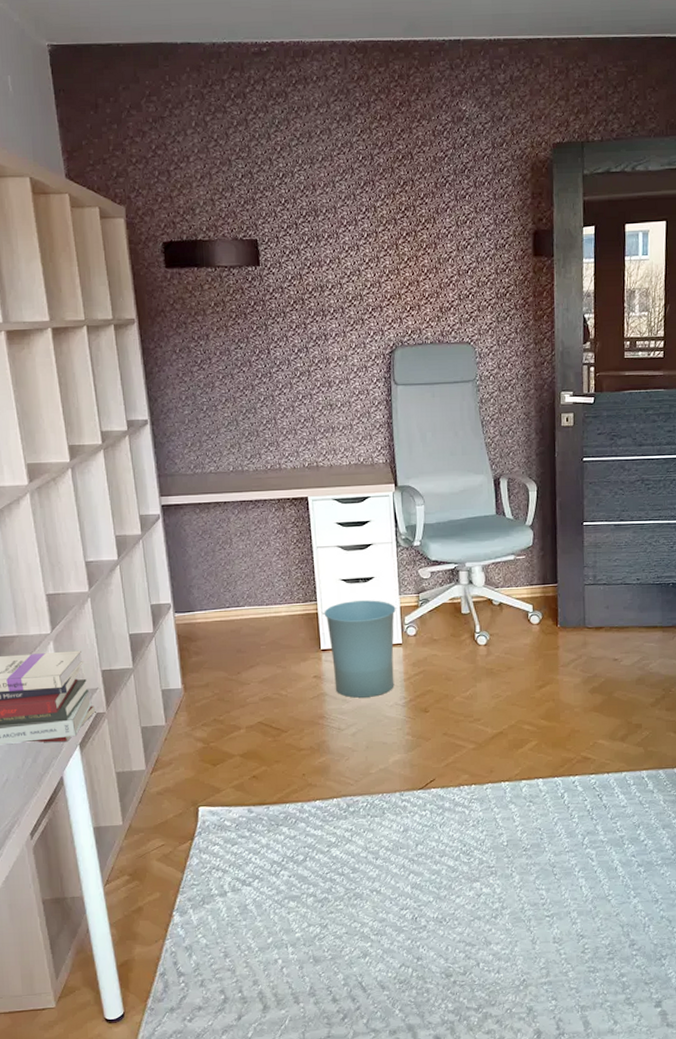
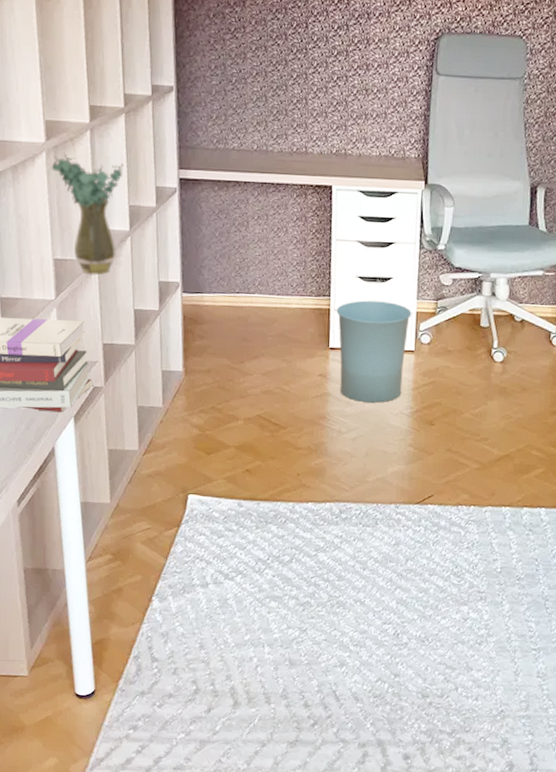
vase: none [36,493,107,606] -> present [51,153,124,276]

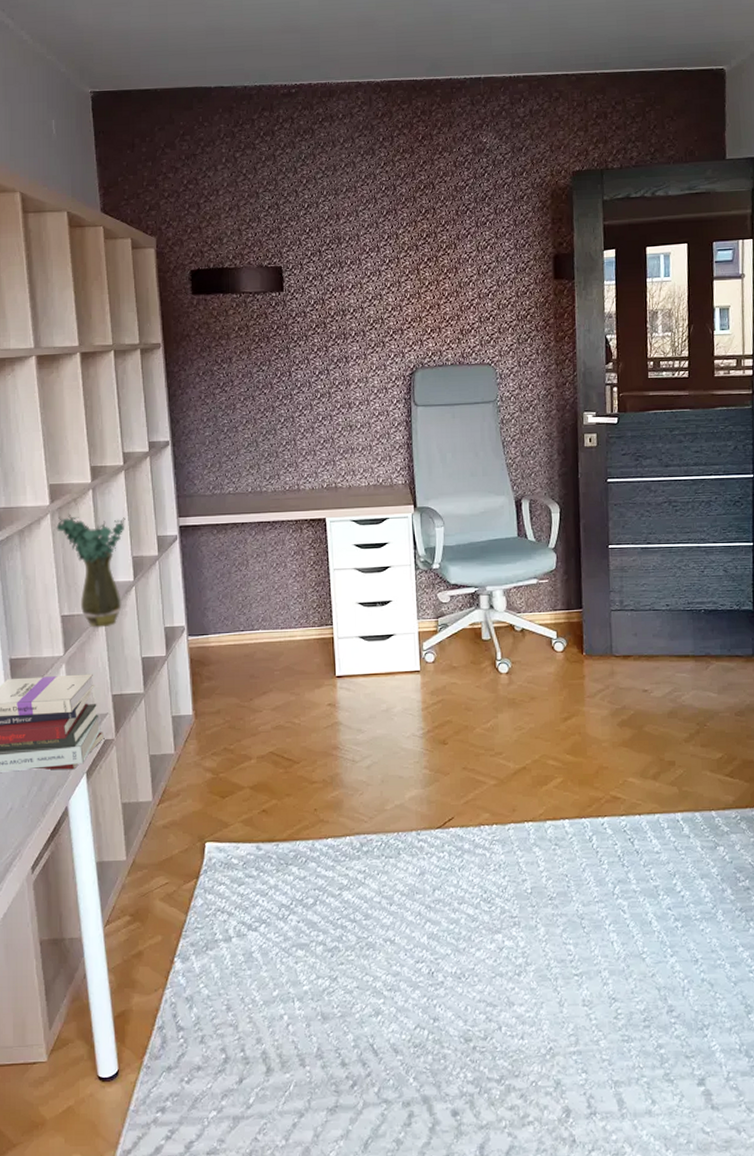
waste bin: present [336,300,412,403] -> none [340,624,414,728]

